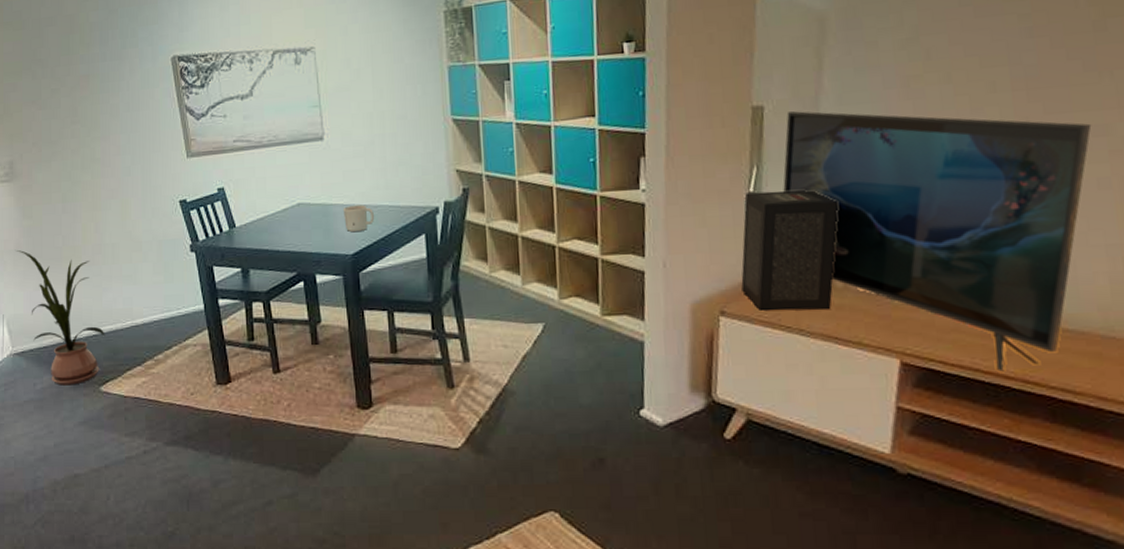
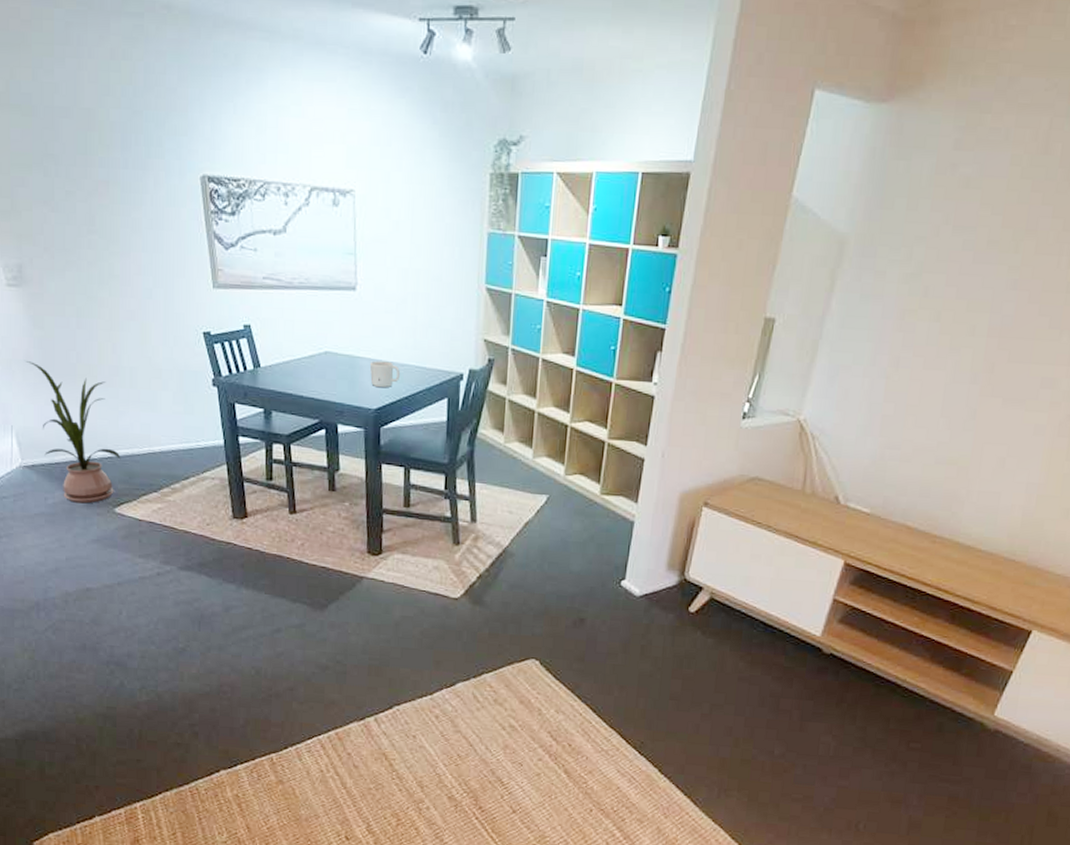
speaker: present [741,190,839,311] -> none [726,398,823,512]
television: present [783,111,1092,372] -> none [778,328,1043,579]

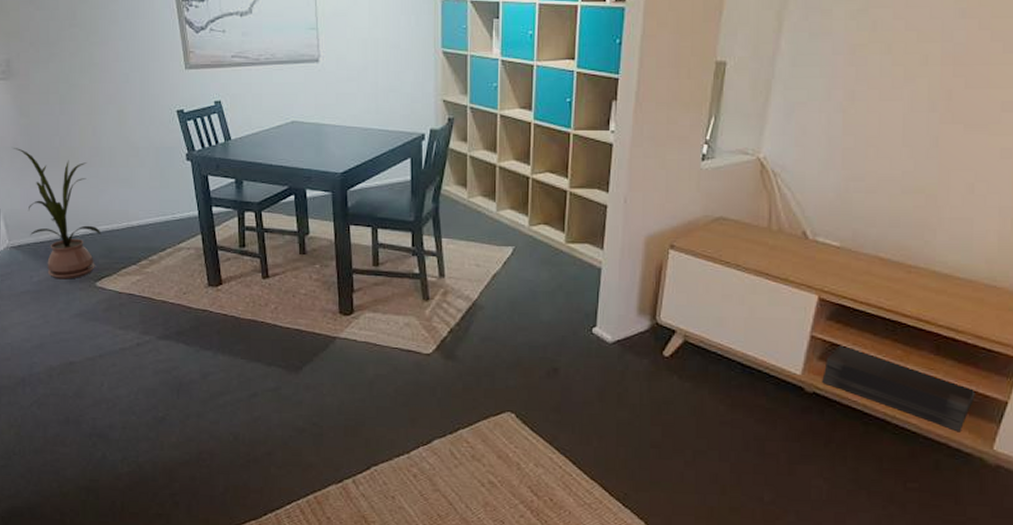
mug: present [369,360,401,388] -> none [334,127,365,152]
game console: none [840,609,986,698] -> present [822,345,977,432]

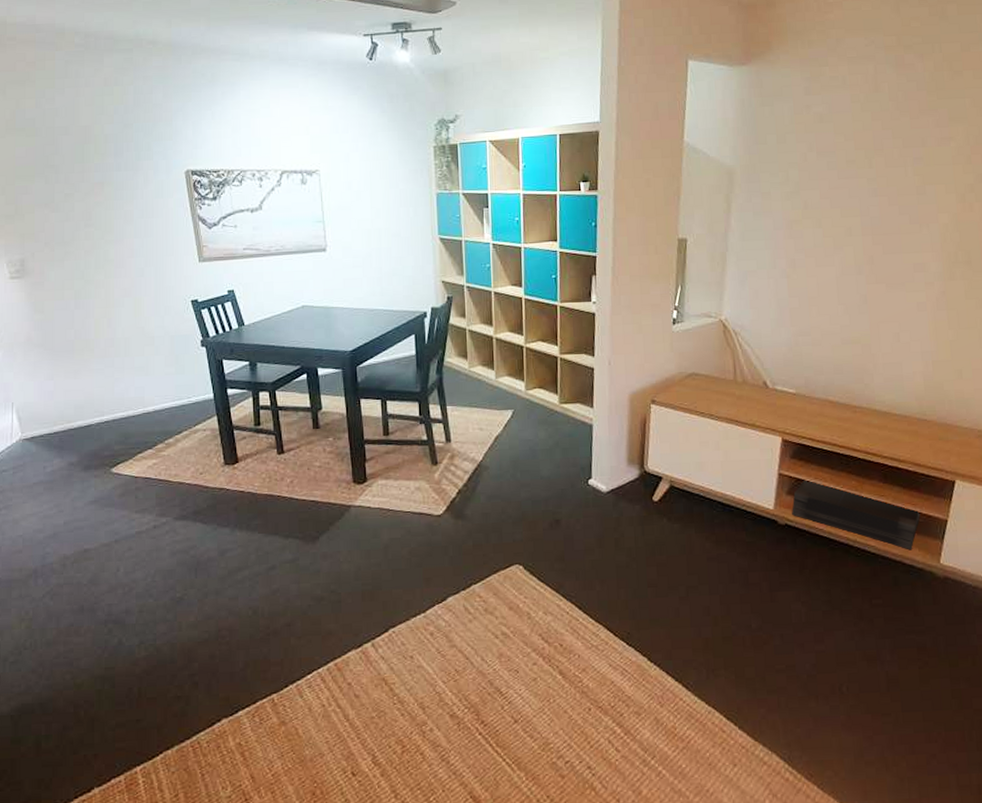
house plant: present [13,148,101,280] -> none [26,343,117,468]

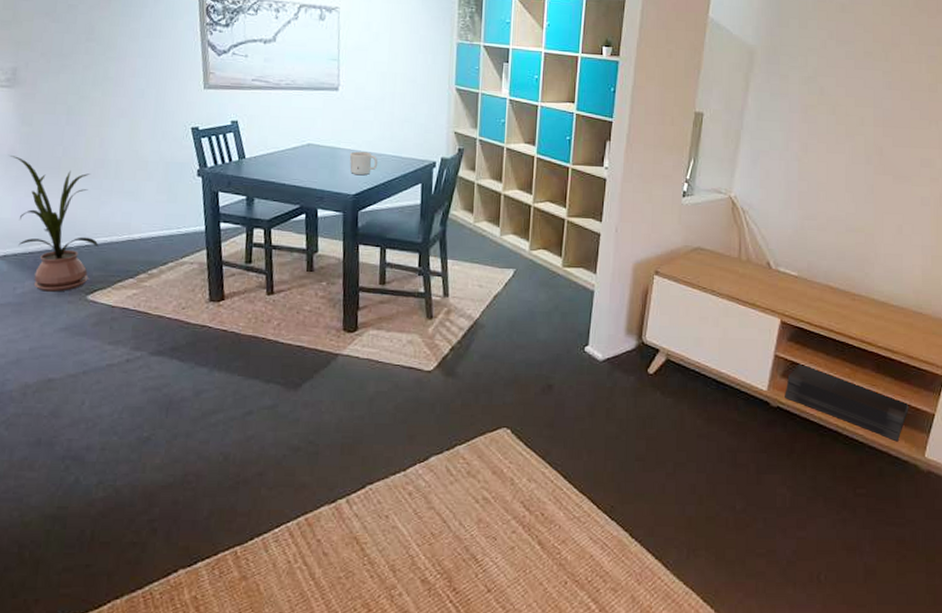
house plant: none [26,343,117,468] -> present [9,156,99,292]
mug: none [342,308,371,332] -> present [349,151,378,176]

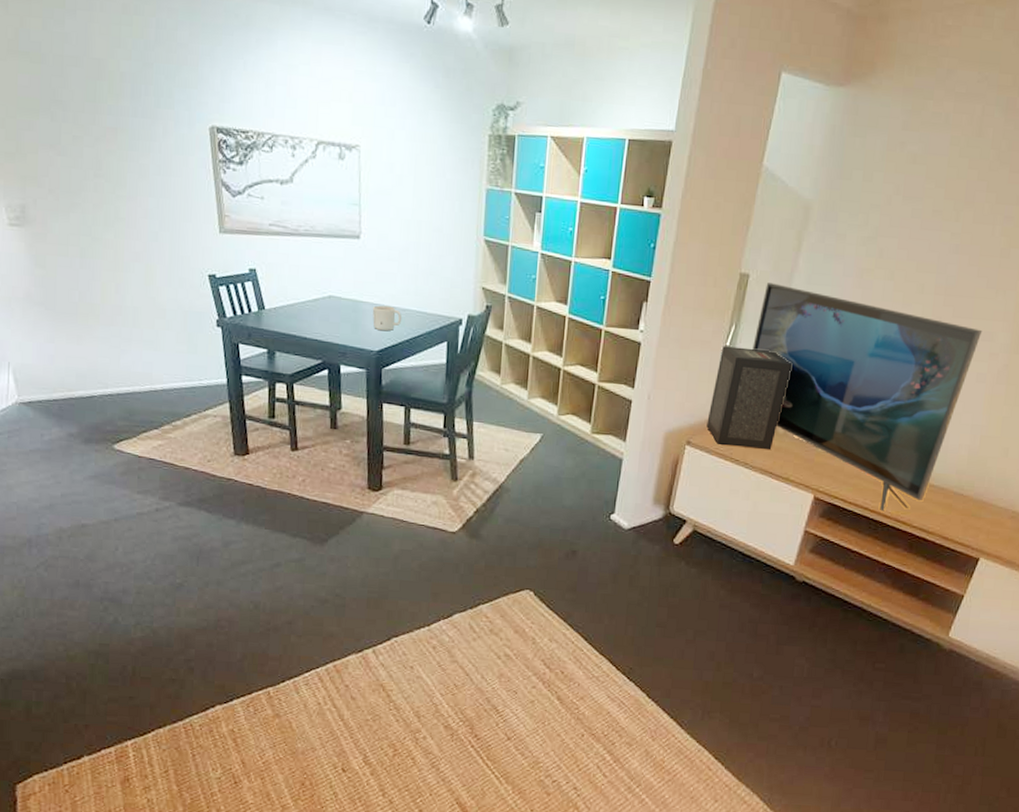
house plant: present [9,156,99,292] -> none [25,299,122,440]
speaker: none [673,179,750,277] -> present [706,346,793,451]
television: none [711,120,921,333] -> present [752,283,983,512]
game console: present [785,363,910,442] -> none [811,540,940,621]

